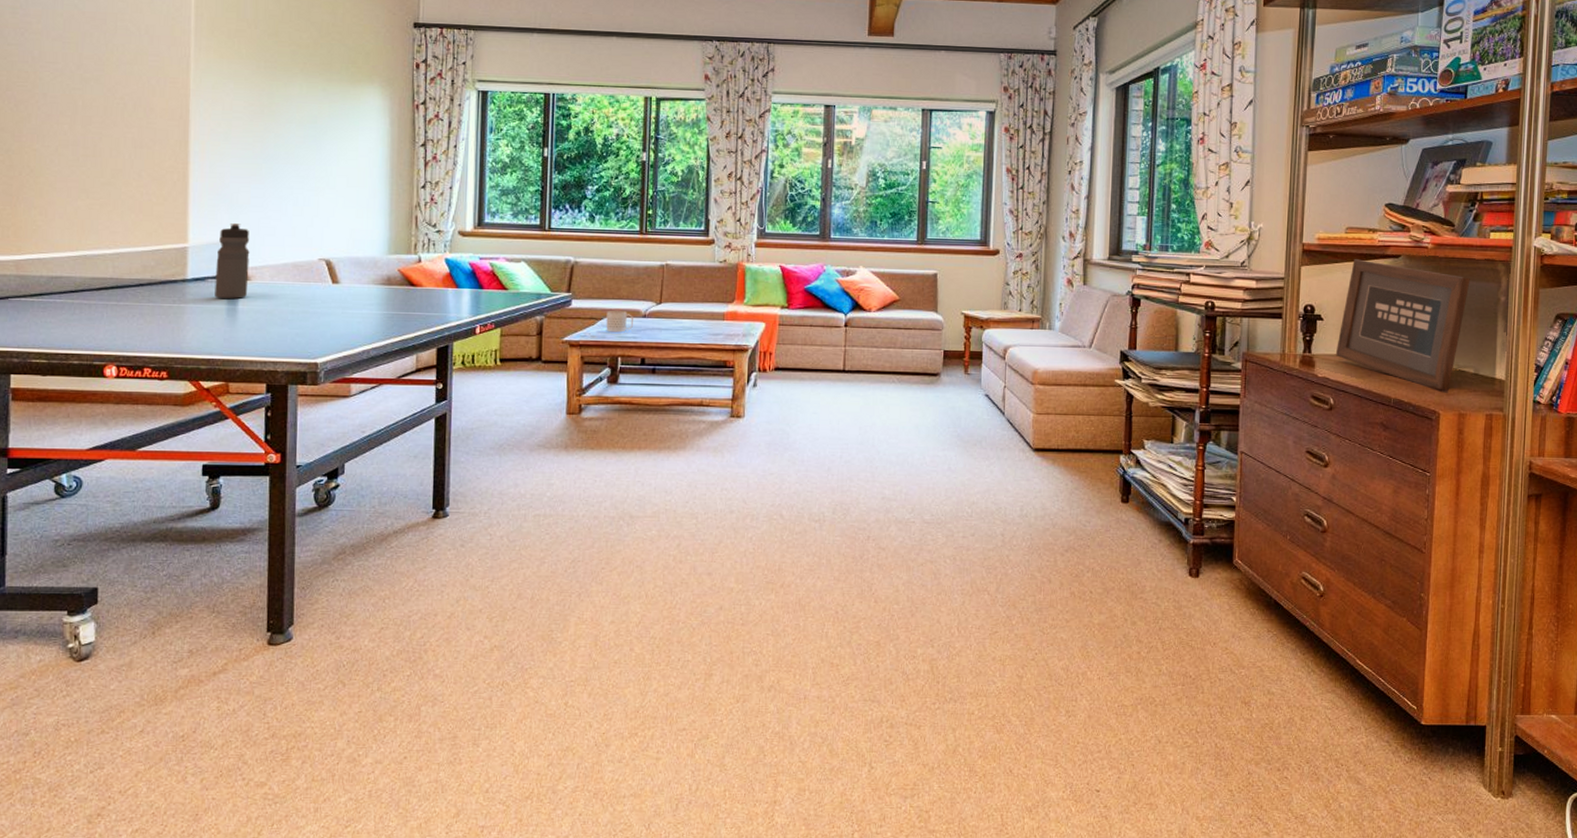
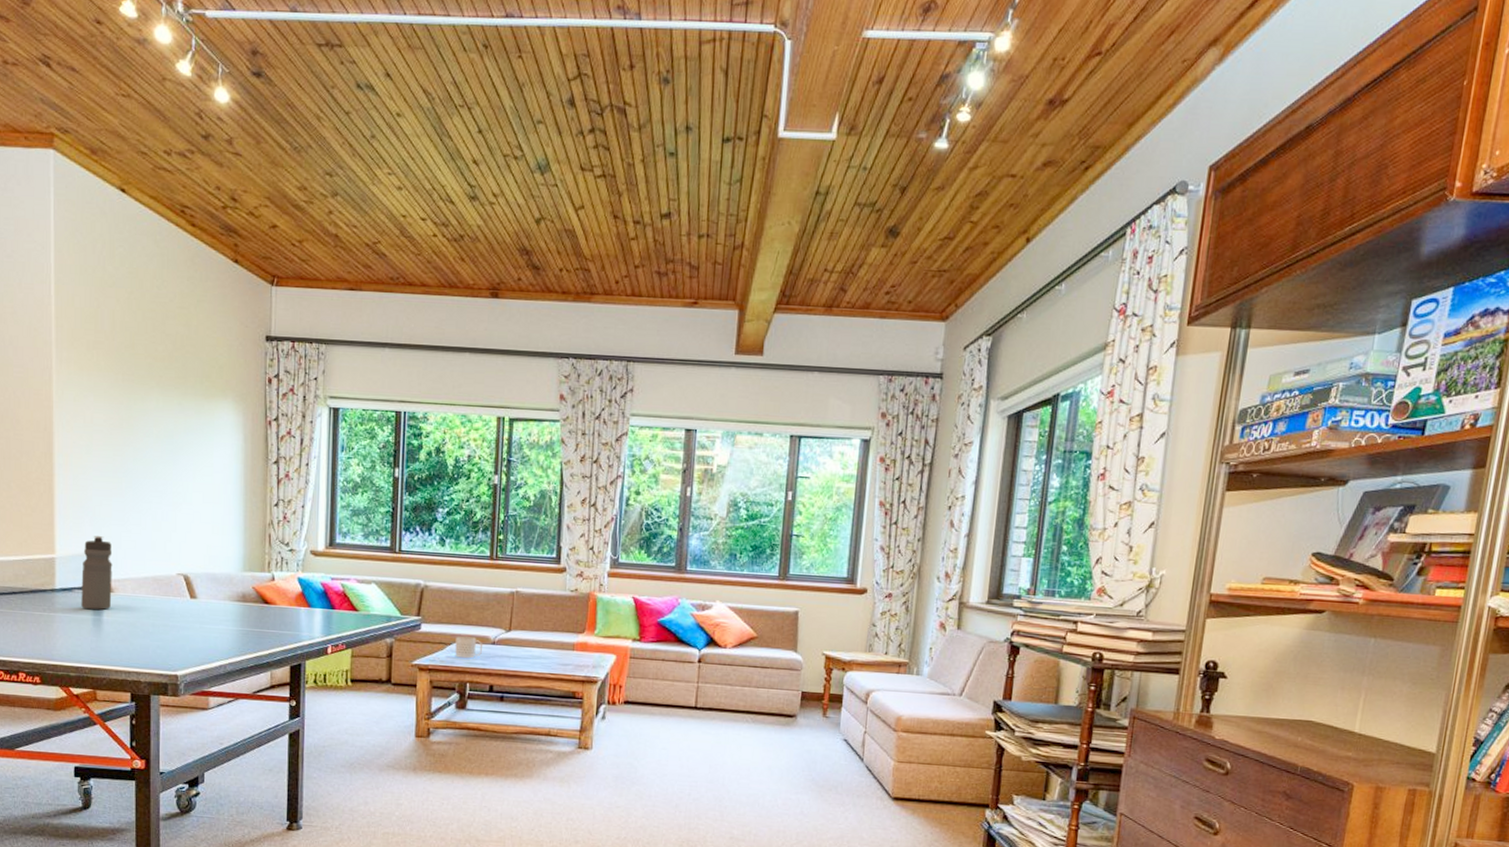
picture frame: present [1335,259,1470,394] -> none [1237,613,1406,765]

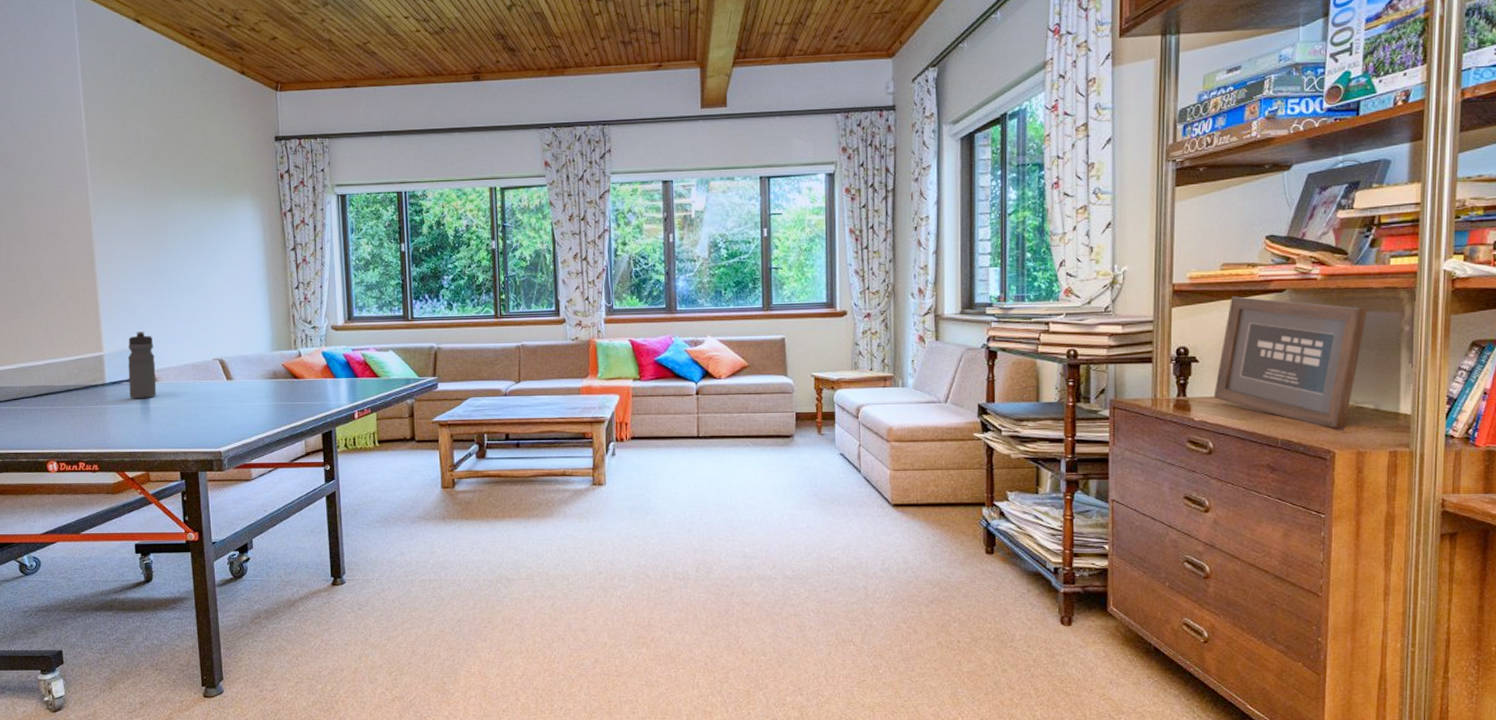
mug: present [455,636,482,659] -> none [470,391,495,411]
picture frame: none [1237,613,1406,765] -> present [1213,296,1368,432]

